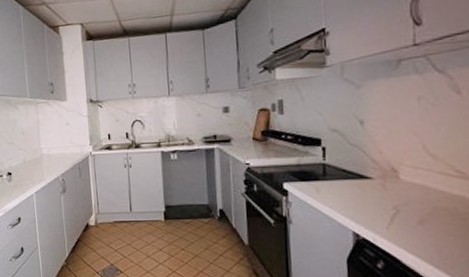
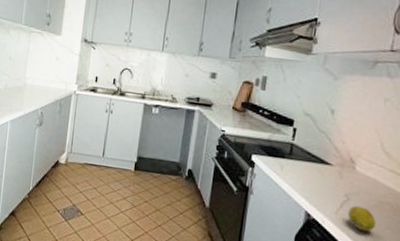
fruit: none [400,217,436,243] -> present [347,205,377,232]

